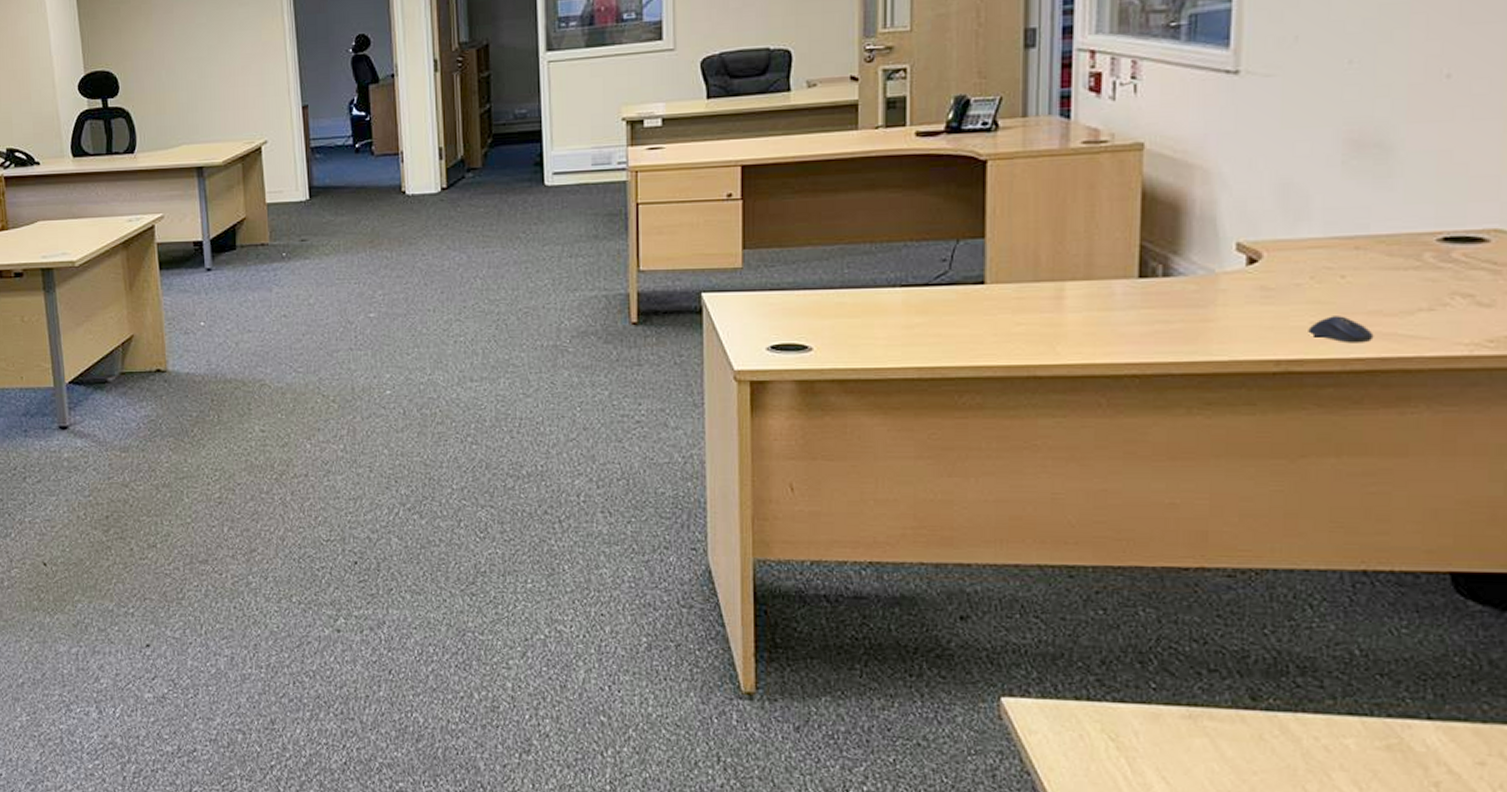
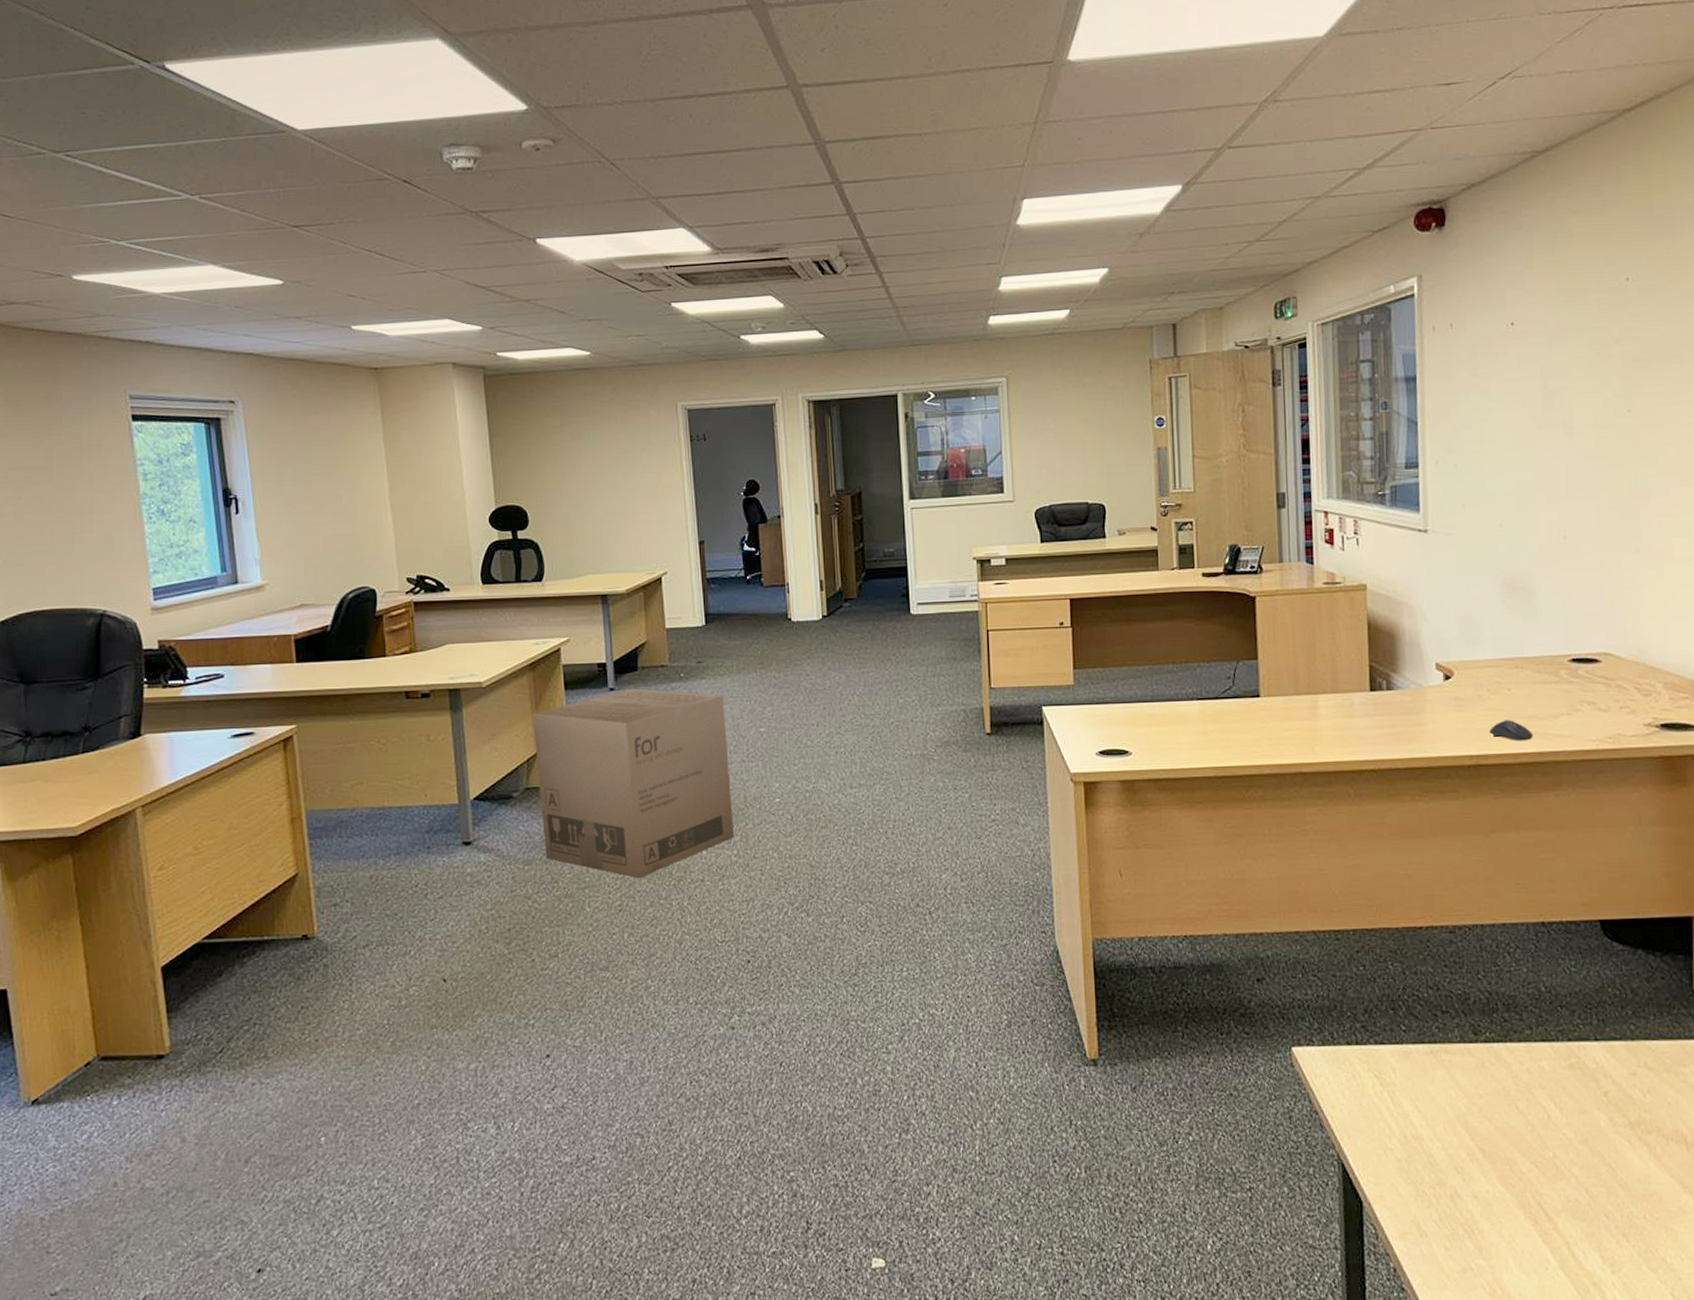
cardboard box: none [127,268,340,470] -> present [533,688,734,878]

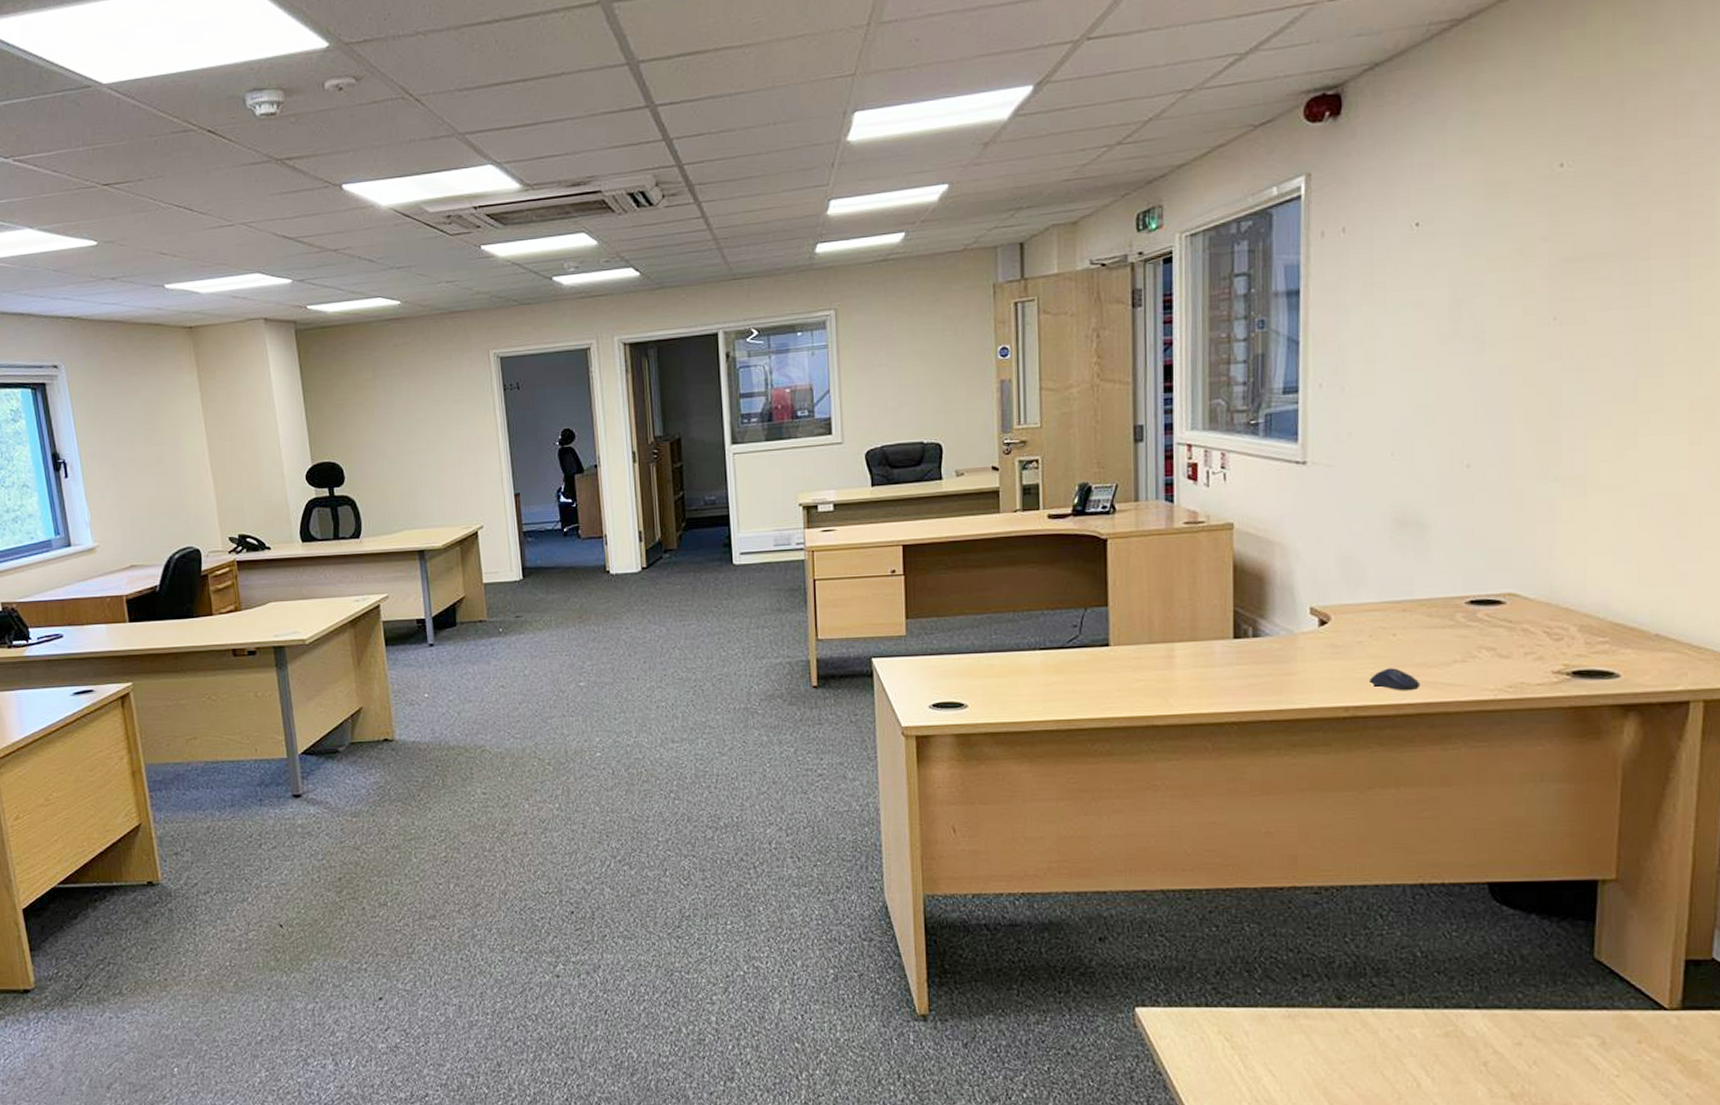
cardboard box: present [533,688,734,878] -> none [355,644,555,830]

